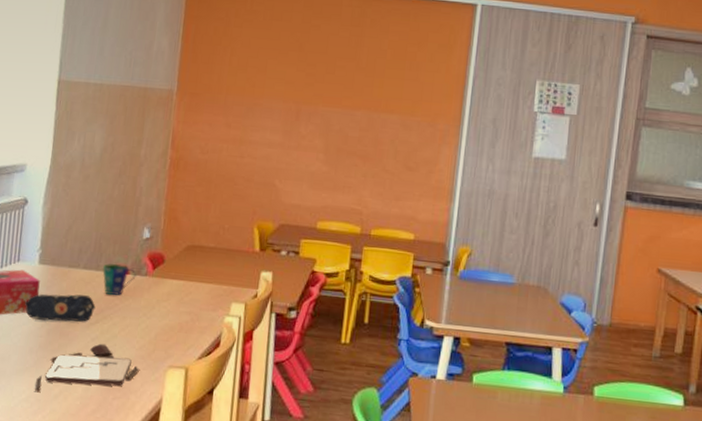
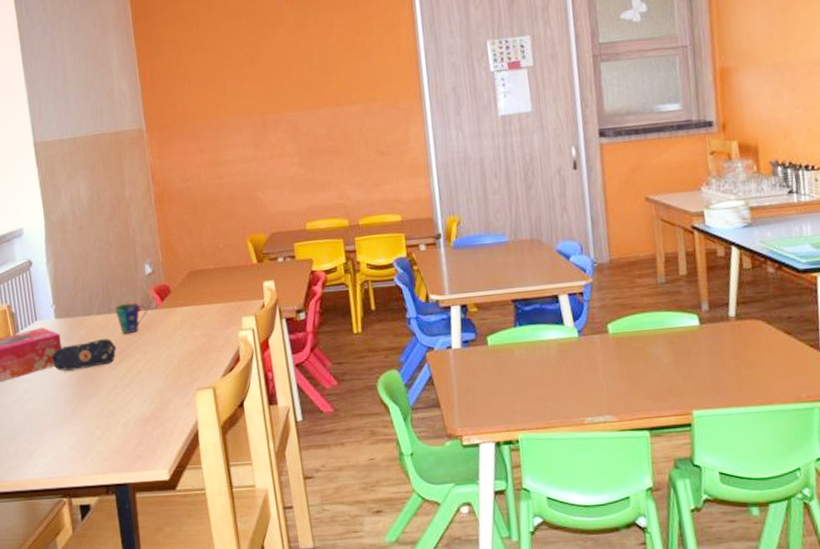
board game: present [35,343,139,393] -> none [77,380,170,439]

